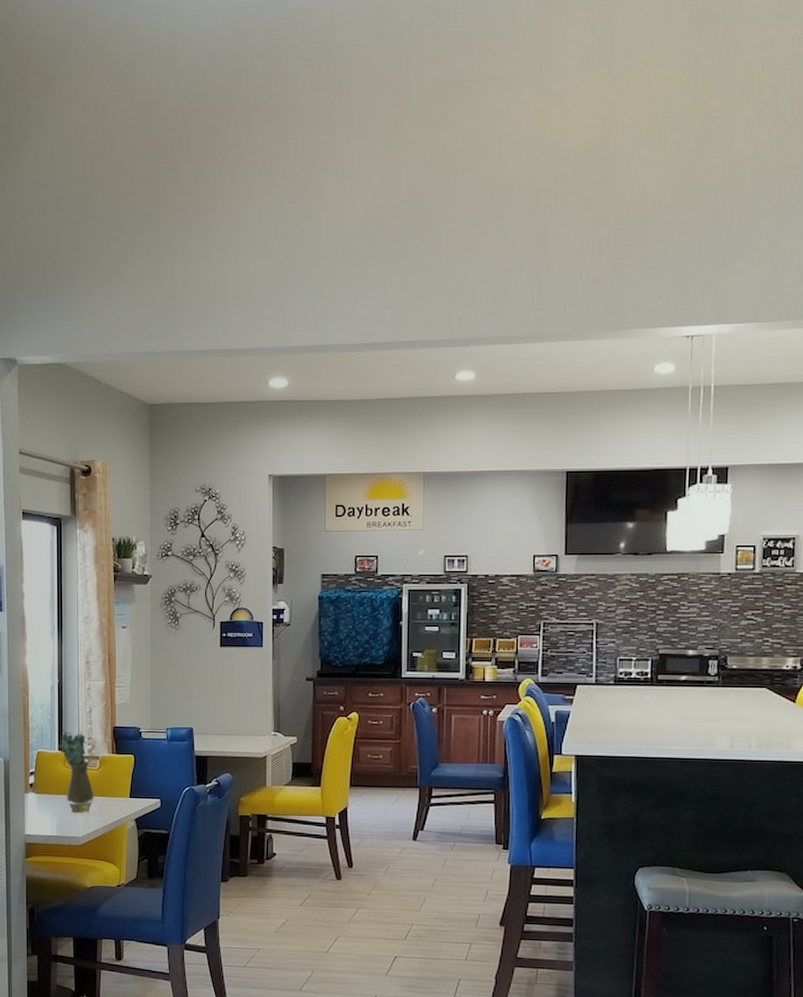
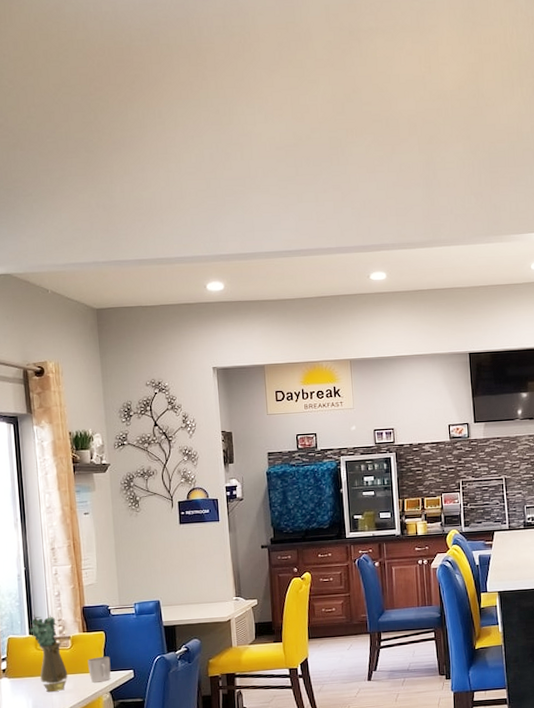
mug: none [115,781,138,808] -> present [88,656,111,683]

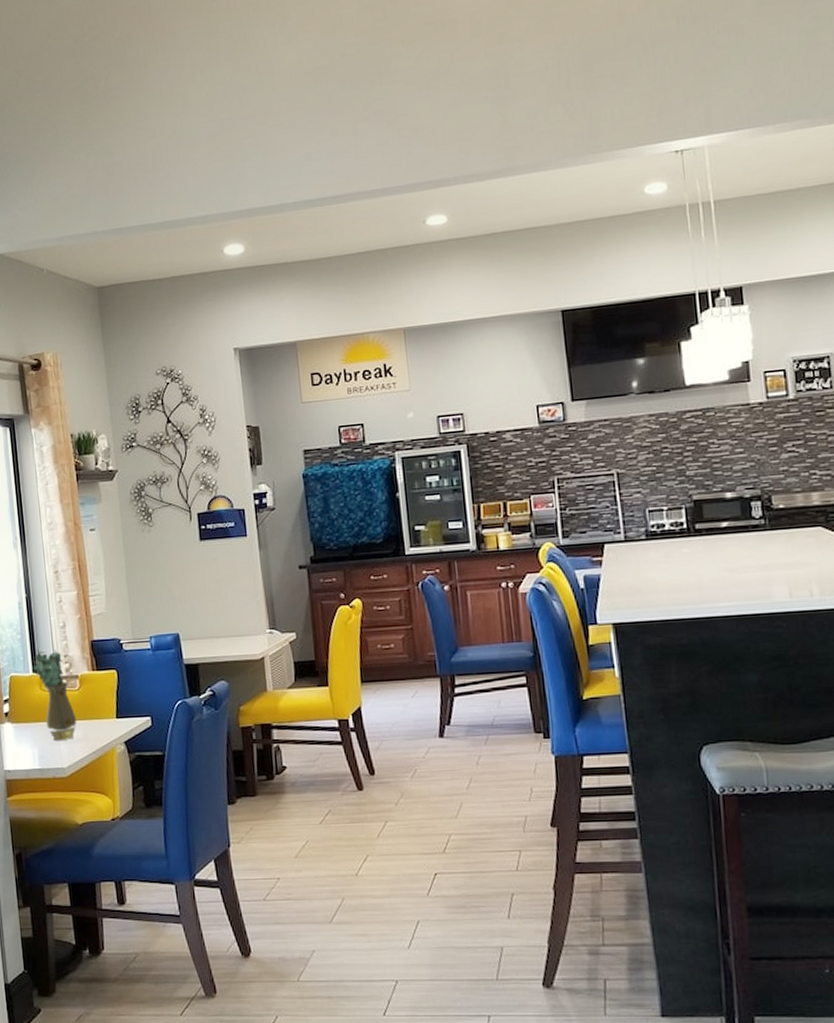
mug: present [88,656,111,683] -> none [98,700,126,731]

